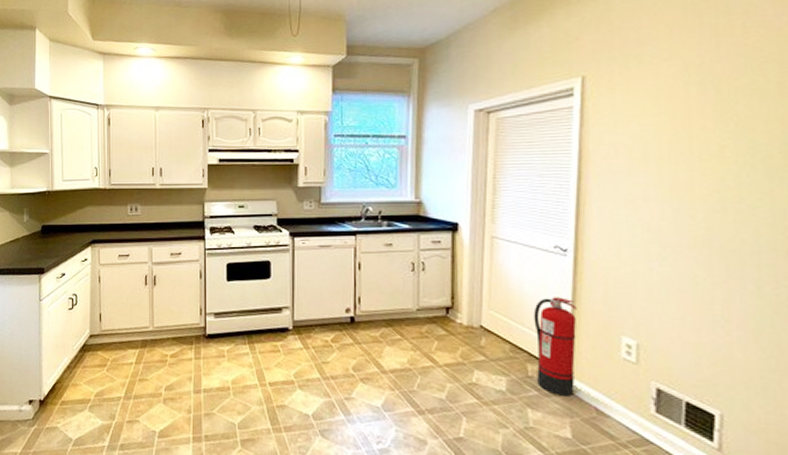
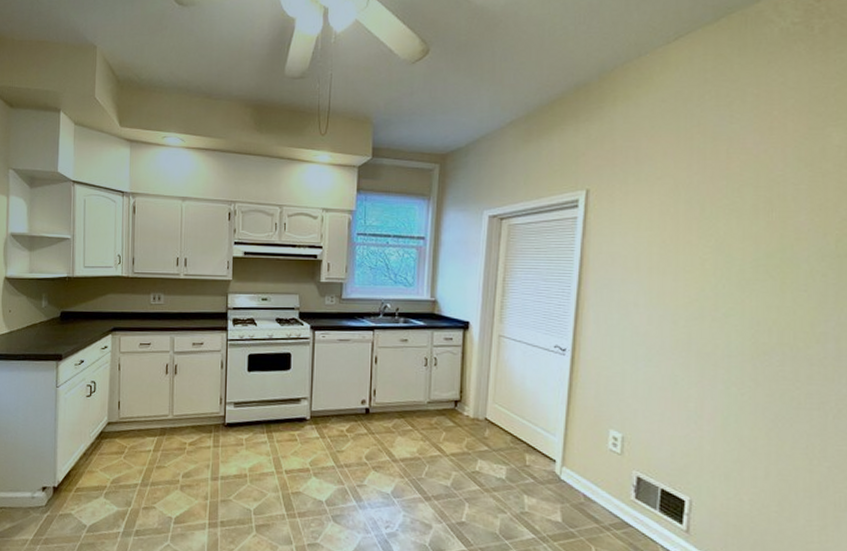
fire extinguisher: present [533,297,577,396] -> none [533,393,572,484]

